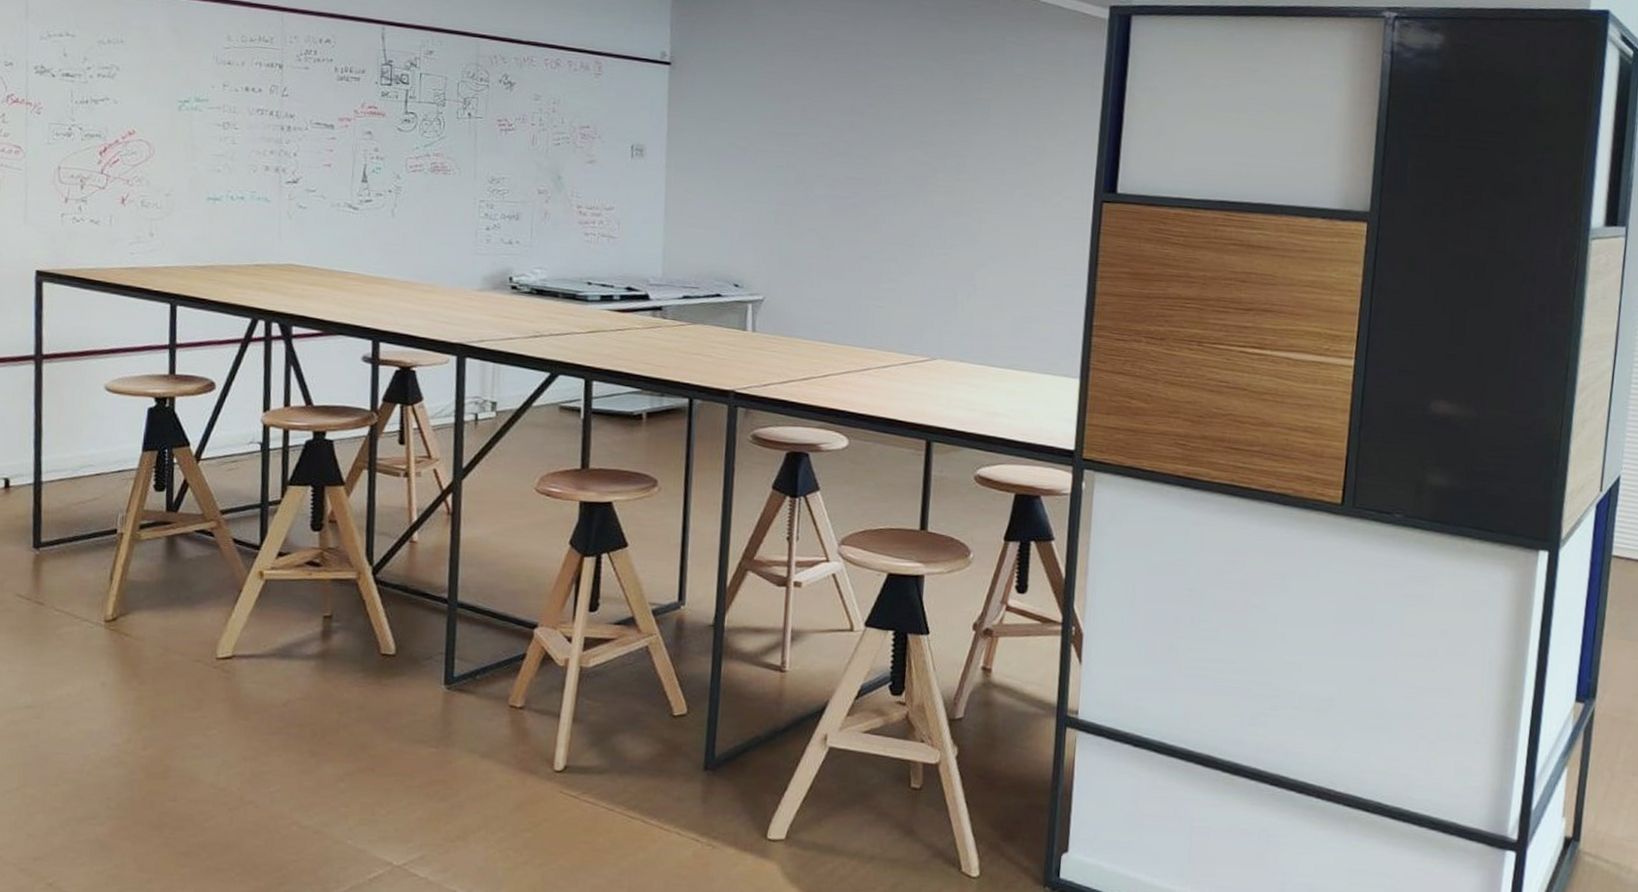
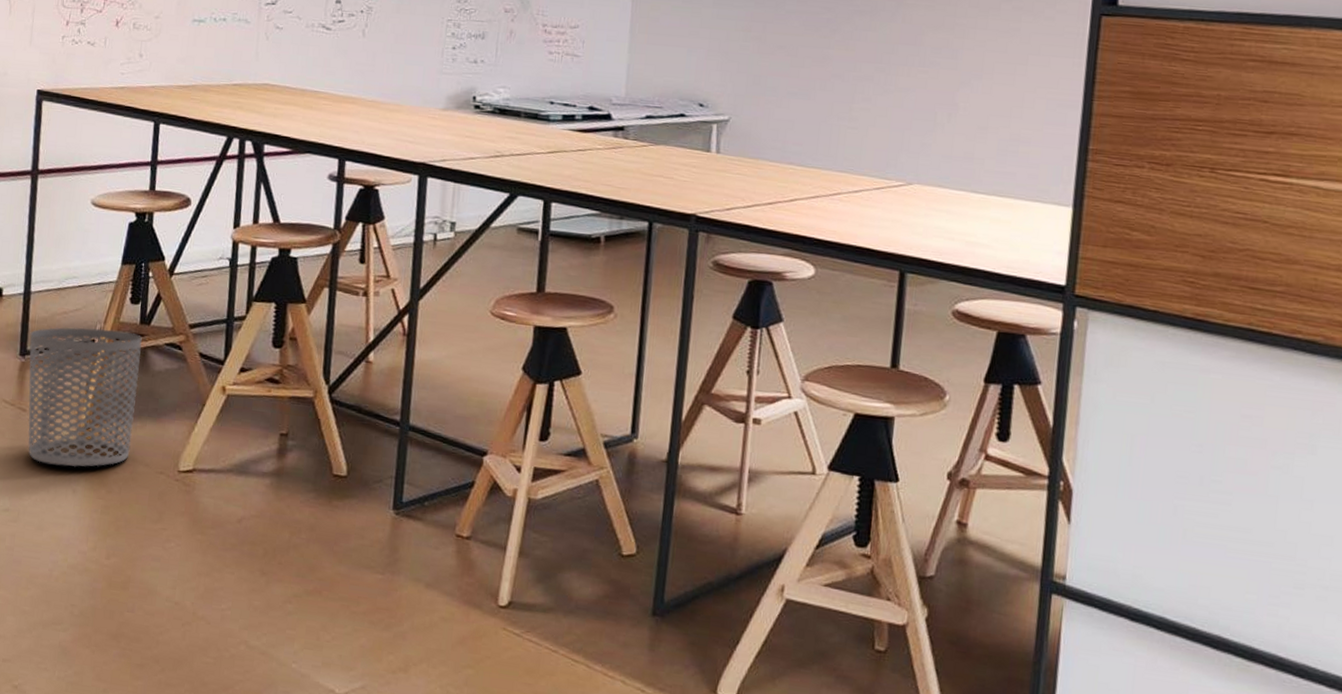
waste bin: none [43,517,170,660] -> present [27,327,142,467]

